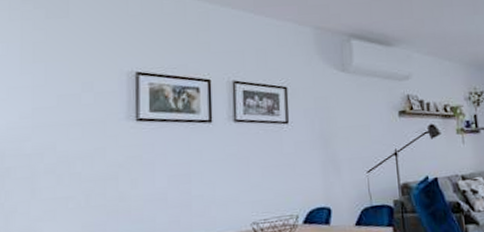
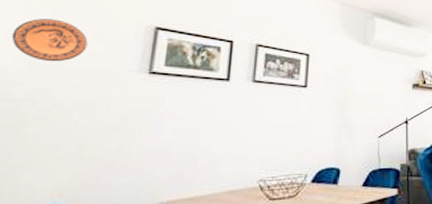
decorative plate: none [13,73,78,116] -> present [11,19,88,62]

